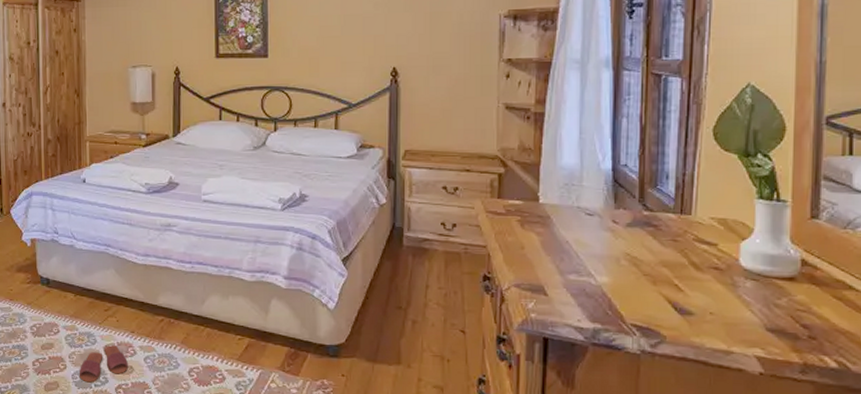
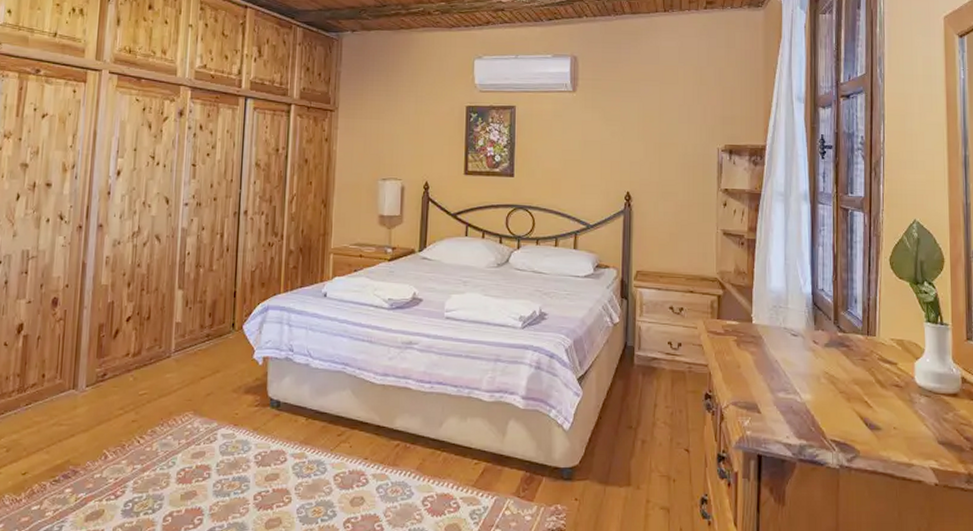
slippers: present [79,345,128,383] -> none [304,474,359,517]

